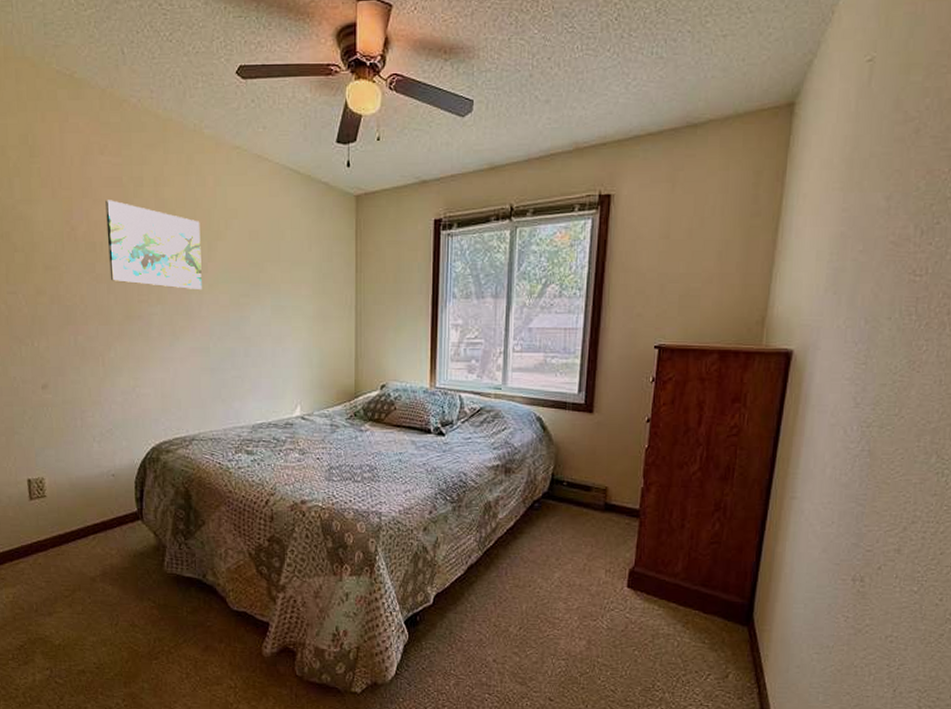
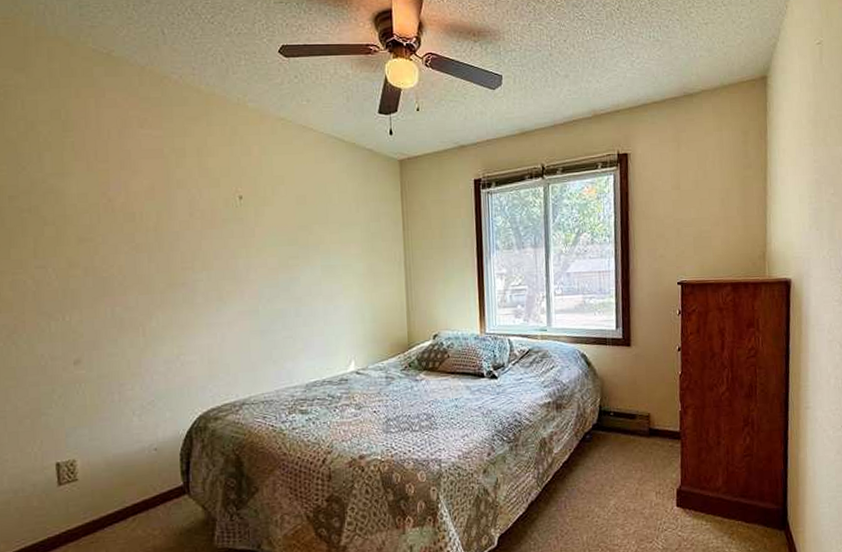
wall art: present [106,200,202,290] -> none [146,171,249,255]

